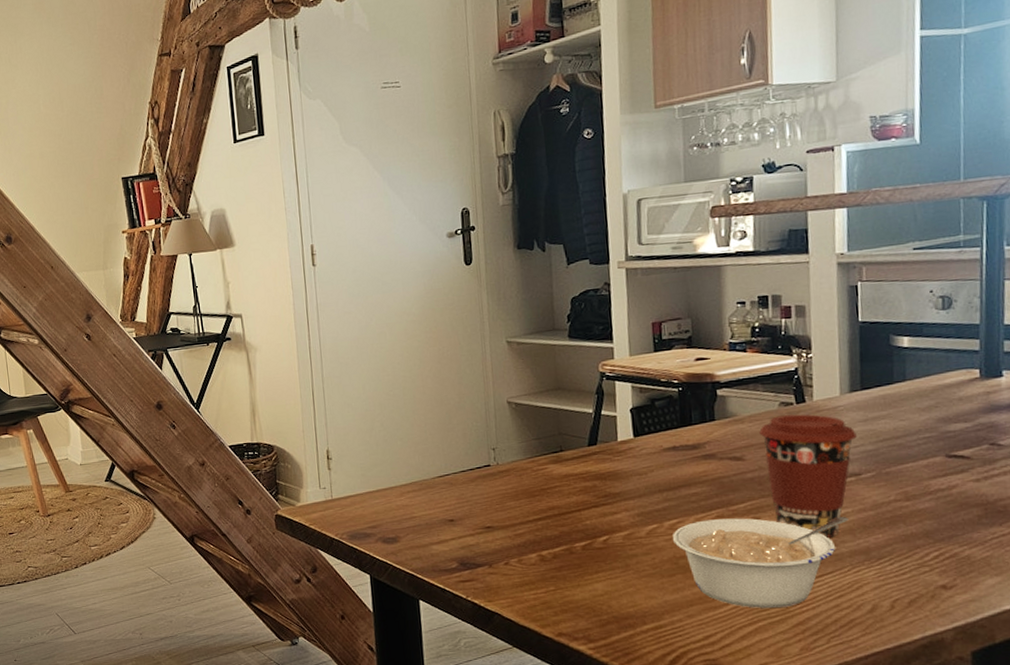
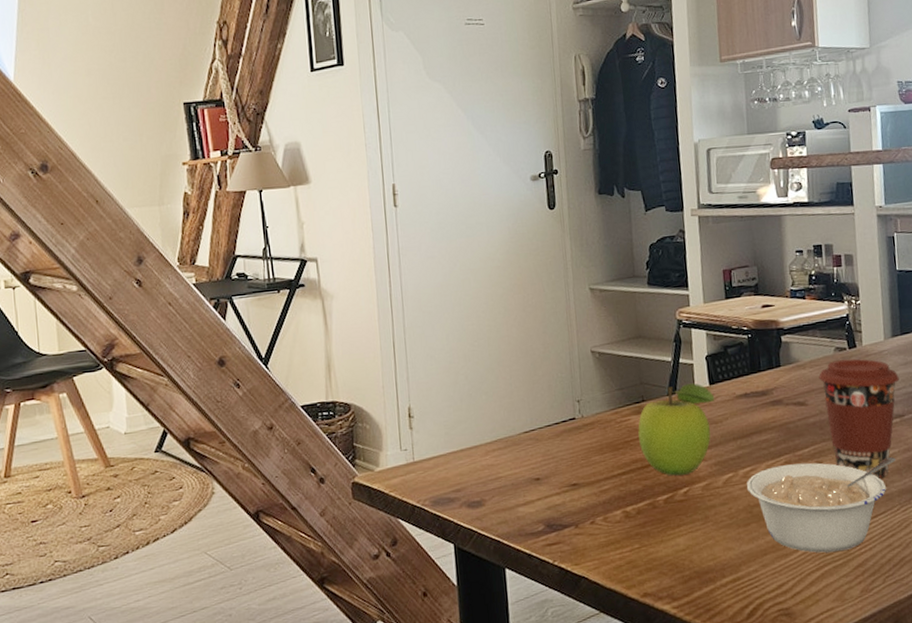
fruit: none [555,435,640,524] -> present [638,383,715,476]

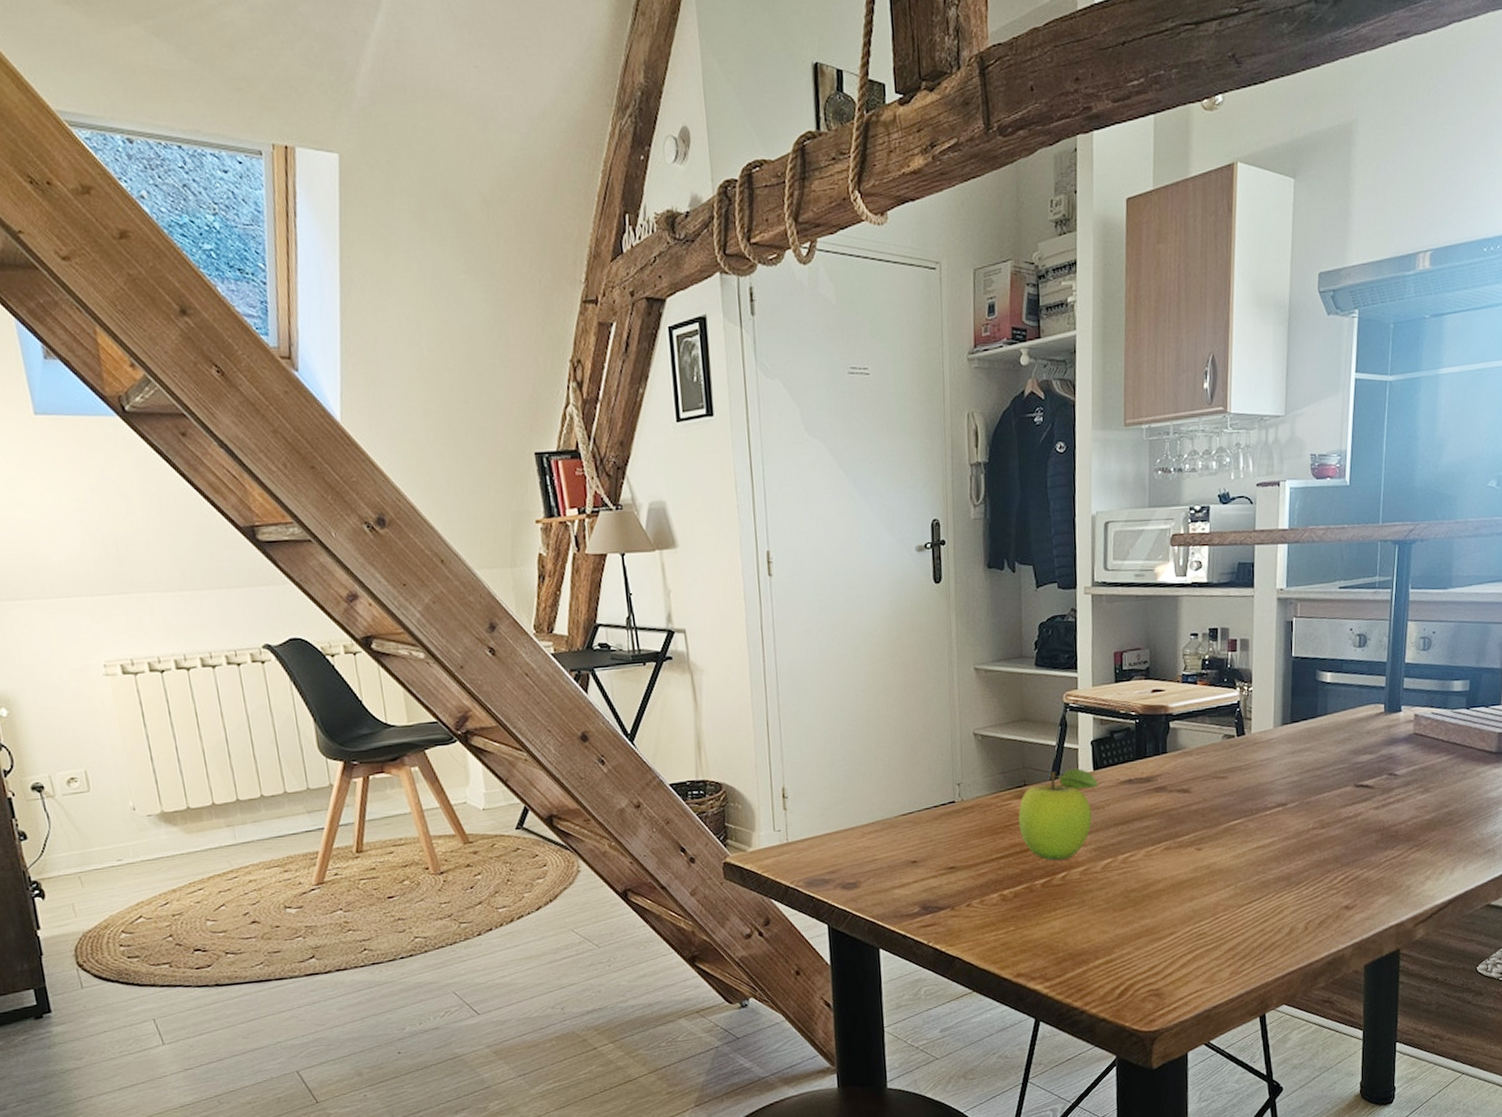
legume: present [746,456,896,553] -> none [1124,844,1275,937]
coffee cup: present [818,358,900,479] -> none [1205,746,1285,866]

